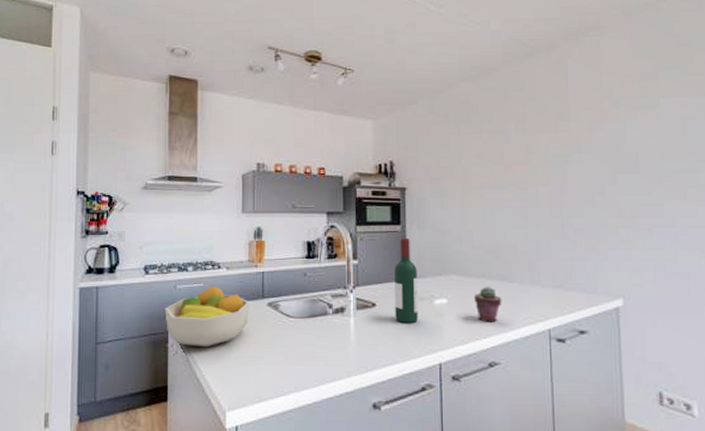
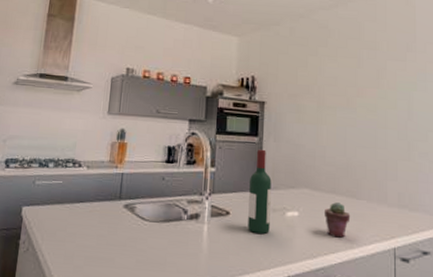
fruit bowl: present [165,286,250,348] -> none [20,183,106,246]

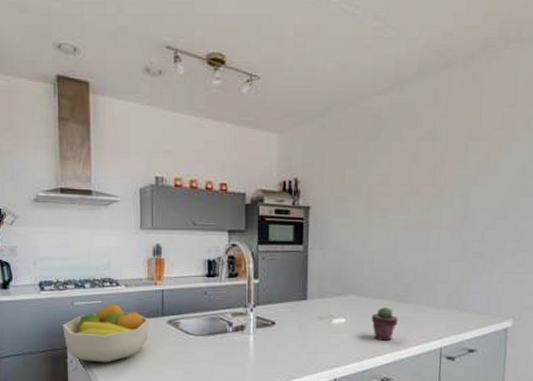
fruit bowl: none [20,183,106,246] -> present [62,303,149,363]
wine bottle: present [248,149,272,235] -> none [294,257,318,342]

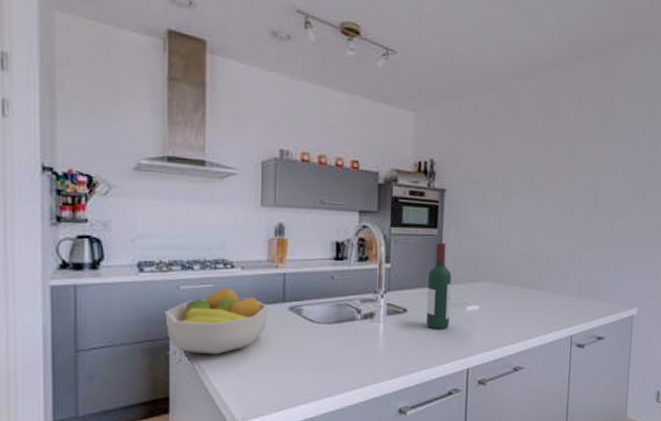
wine bottle: none [294,257,318,342] -> present [426,242,452,330]
potted succulent: present [372,307,399,341] -> none [505,294,531,329]

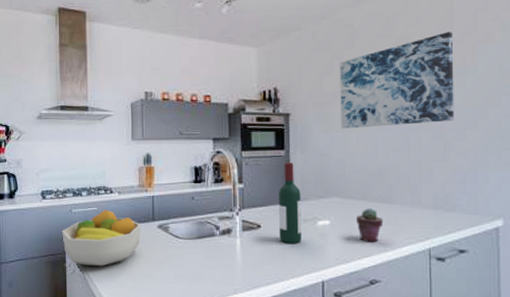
wall art: none [497,119,610,211] -> present [340,31,455,129]
potted succulent: none [505,294,531,329] -> present [357,209,384,242]

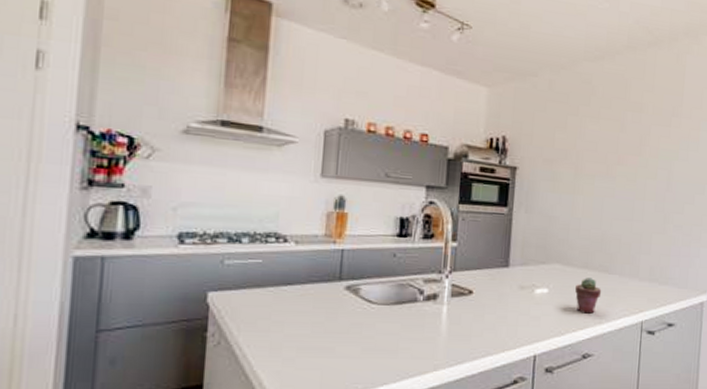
fruit bowl: present [62,209,141,267] -> none [205,262,323,337]
wine bottle: present [279,162,302,244] -> none [492,221,521,314]
wall art: present [340,31,455,129] -> none [569,104,682,194]

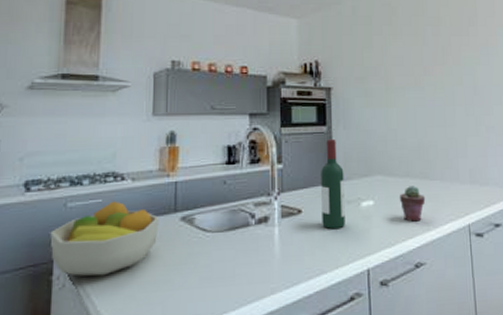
fruit bowl: none [205,262,323,337] -> present [50,201,159,277]
wine bottle: none [492,221,521,314] -> present [321,139,345,230]

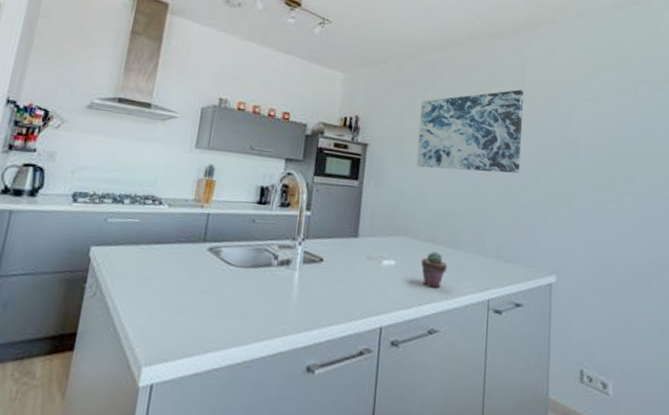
fruit bowl: present [50,201,159,277] -> none [87,222,189,292]
wine bottle: present [321,139,345,230] -> none [341,193,370,283]
wall art: none [379,15,483,104] -> present [416,89,523,174]

